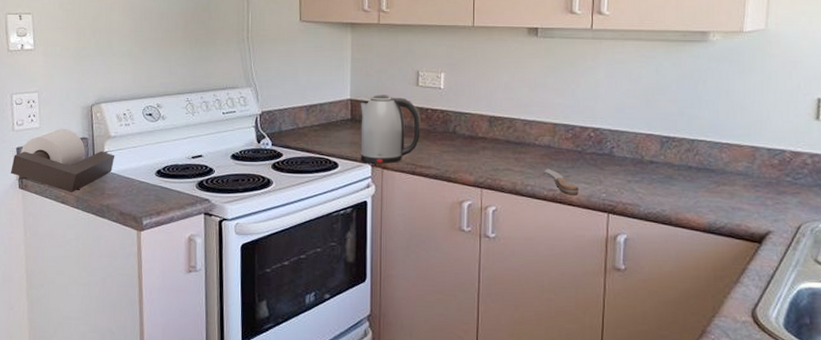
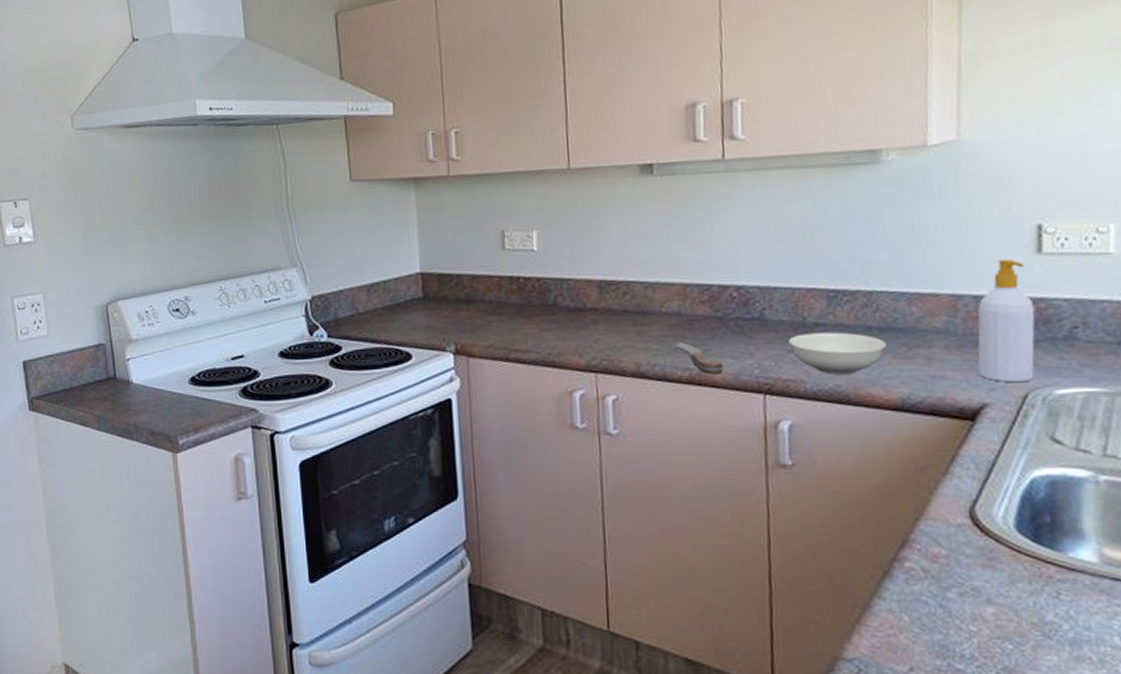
paper towel holder: present [11,128,115,193] -> none [18,334,139,412]
kettle: present [360,94,420,164] -> none [433,263,512,351]
bowl: none [630,168,702,202] -> present [789,332,887,375]
soap bottle: none [766,122,811,217] -> present [977,258,1035,383]

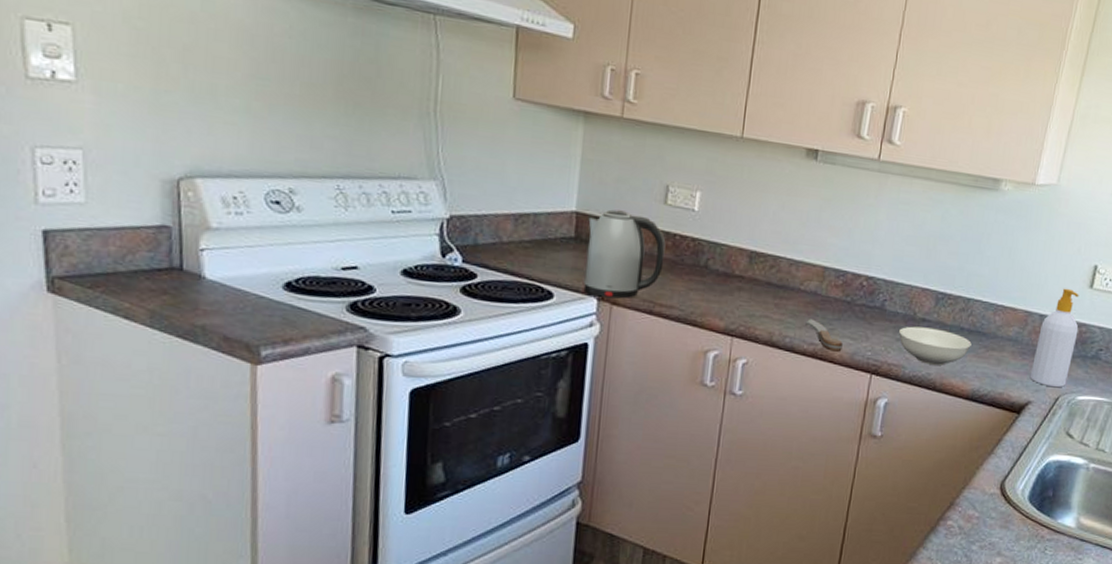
kettle: none [433,263,512,351] -> present [583,209,666,299]

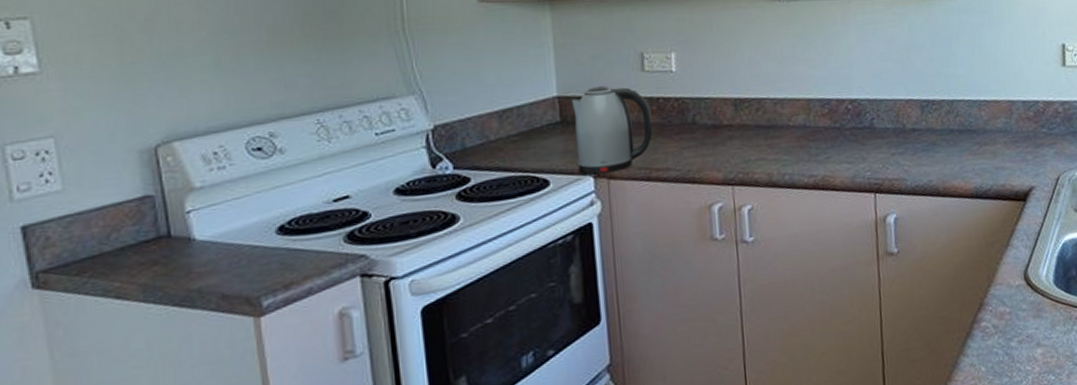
knife: present [805,317,843,352] -> none [801,151,842,180]
bowl: present [899,326,972,366] -> none [893,135,965,172]
soap bottle: present [1029,288,1079,388] -> none [1025,71,1063,169]

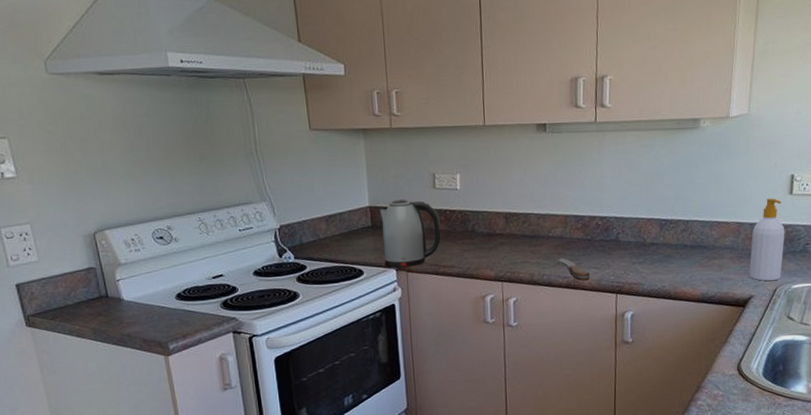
knife: none [801,151,842,180] -> present [557,257,590,281]
soap bottle: none [1025,71,1063,169] -> present [749,198,785,282]

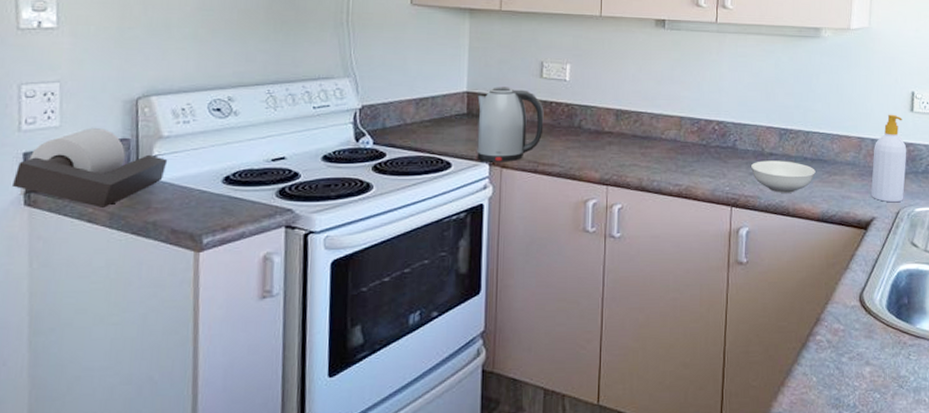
paper towel holder: none [13,259,129,326] -> present [13,127,168,209]
knife: present [557,257,590,281] -> none [669,162,703,190]
bowl: none [634,249,695,279] -> present [751,161,816,193]

